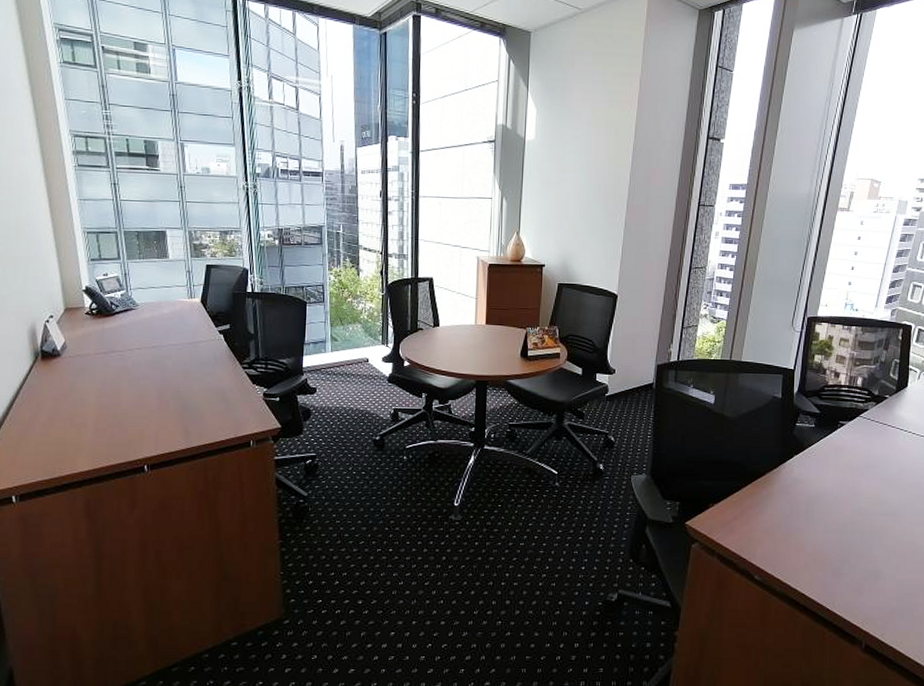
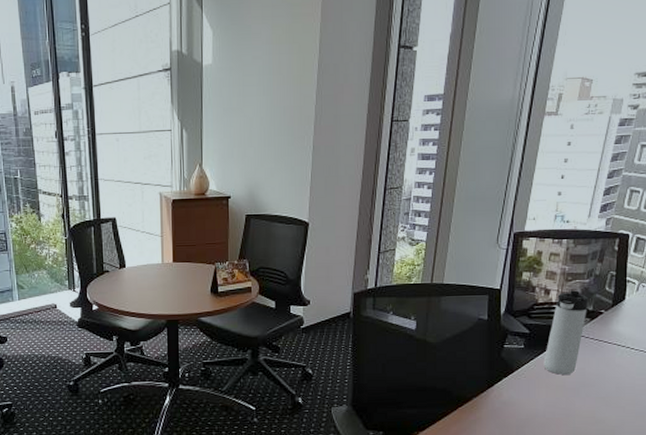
thermos bottle: none [832,375,875,455] -> present [543,290,589,375]

